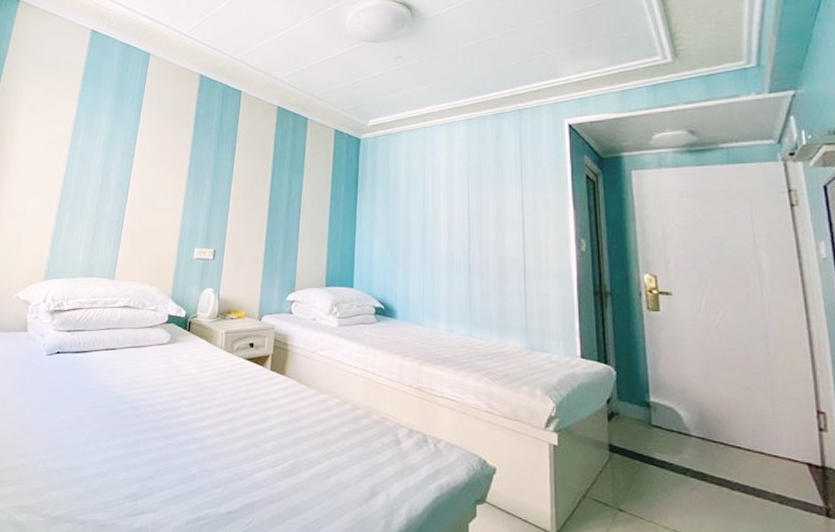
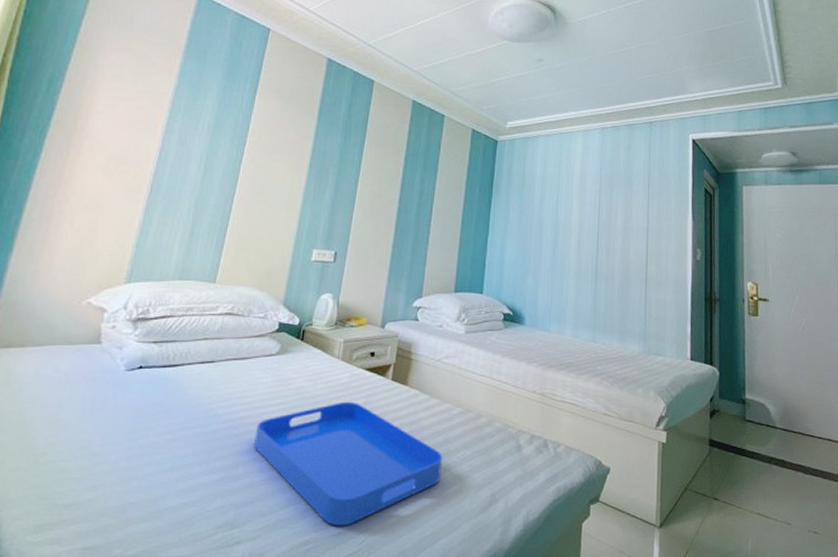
serving tray: none [152,388,323,506] -> present [254,401,443,526]

